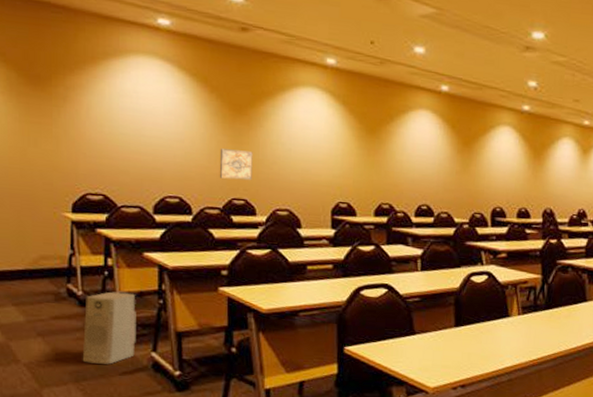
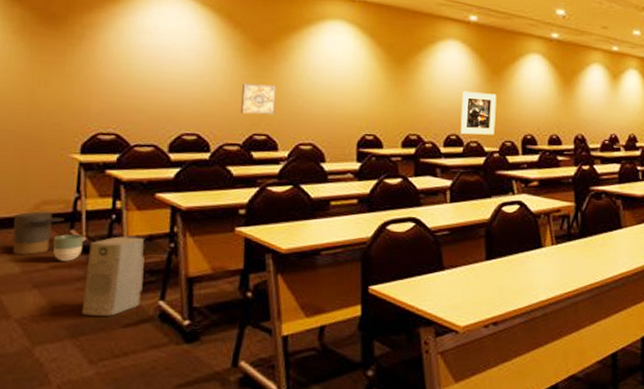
trash can: none [15,266,61,306] -> present [12,211,64,255]
planter: none [52,288,80,313] -> present [52,234,84,261]
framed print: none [431,161,467,207] -> present [460,91,497,135]

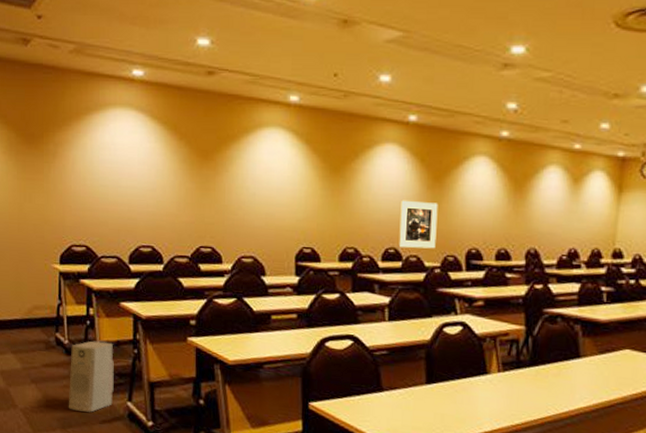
trash can: present [12,211,64,255] -> none [14,315,51,353]
planter: present [52,234,84,261] -> none [43,336,67,361]
wall art: present [240,83,276,115] -> none [188,196,219,228]

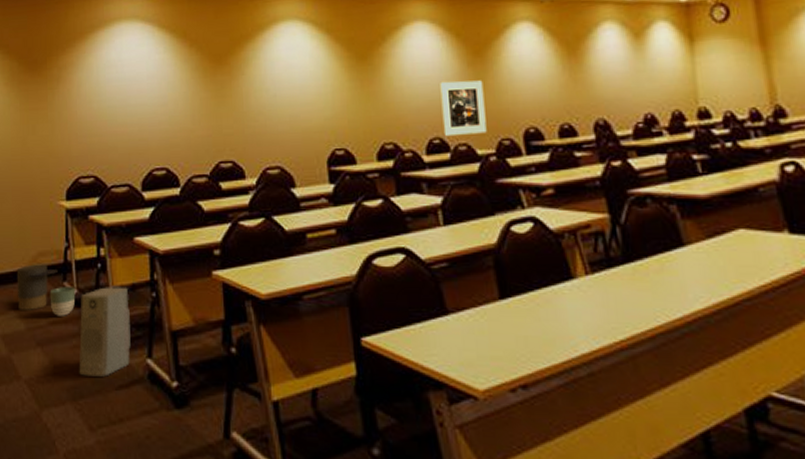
trash can: none [14,315,51,353] -> present [17,264,58,310]
planter: none [43,336,67,361] -> present [49,287,76,316]

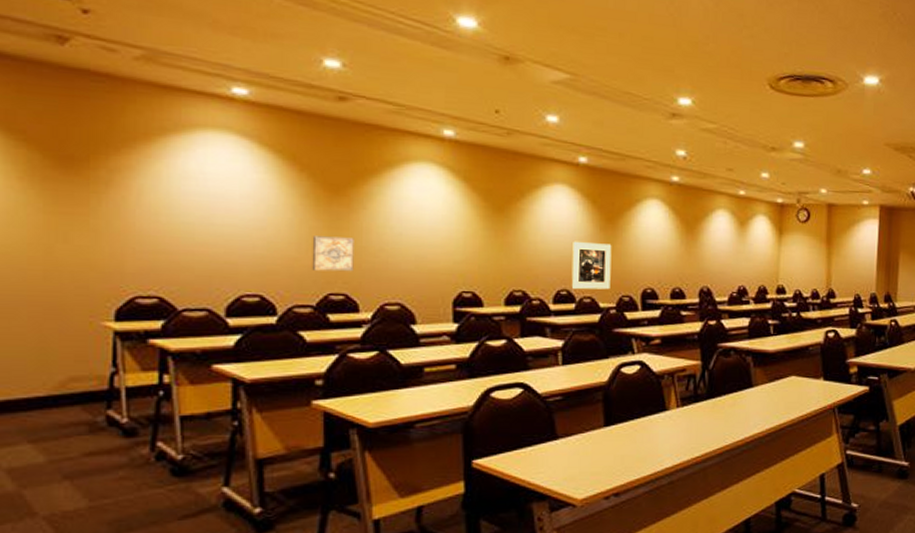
trash can: present [17,264,58,310] -> none [33,390,99,441]
planter: present [49,287,76,316] -> none [85,415,125,447]
air purifier: present [79,287,131,377] -> none [126,415,202,508]
wall art: none [203,104,238,140] -> present [311,236,354,272]

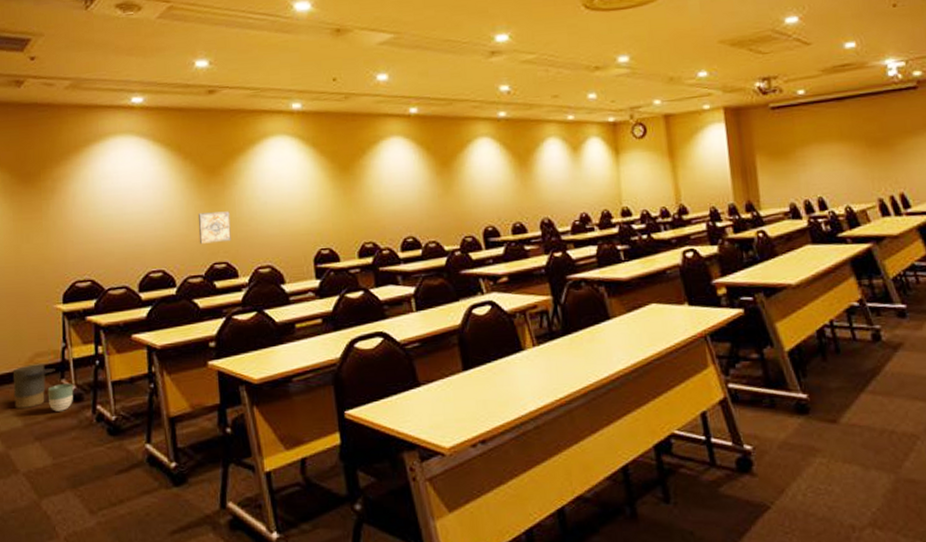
trash can: none [33,390,99,441] -> present [13,364,55,408]
planter: none [85,415,125,447] -> present [47,383,74,412]
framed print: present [571,241,612,290] -> none [413,187,453,236]

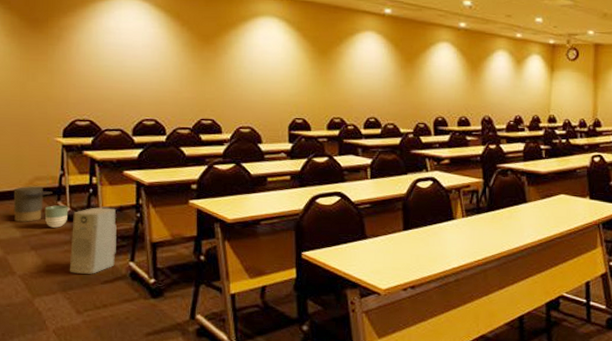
air purifier: none [78,380,130,465] -> present [69,207,117,274]
wall art: present [197,211,231,244] -> none [189,75,219,103]

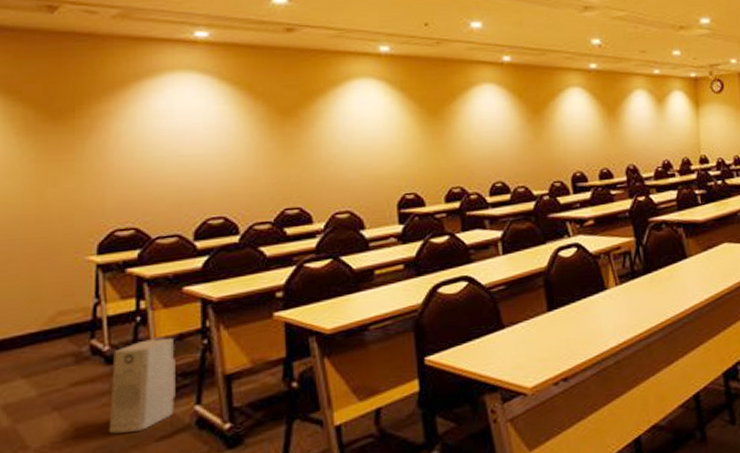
trash can: present [13,186,53,222] -> none [26,323,83,376]
planter: present [44,205,69,228] -> none [72,343,107,376]

